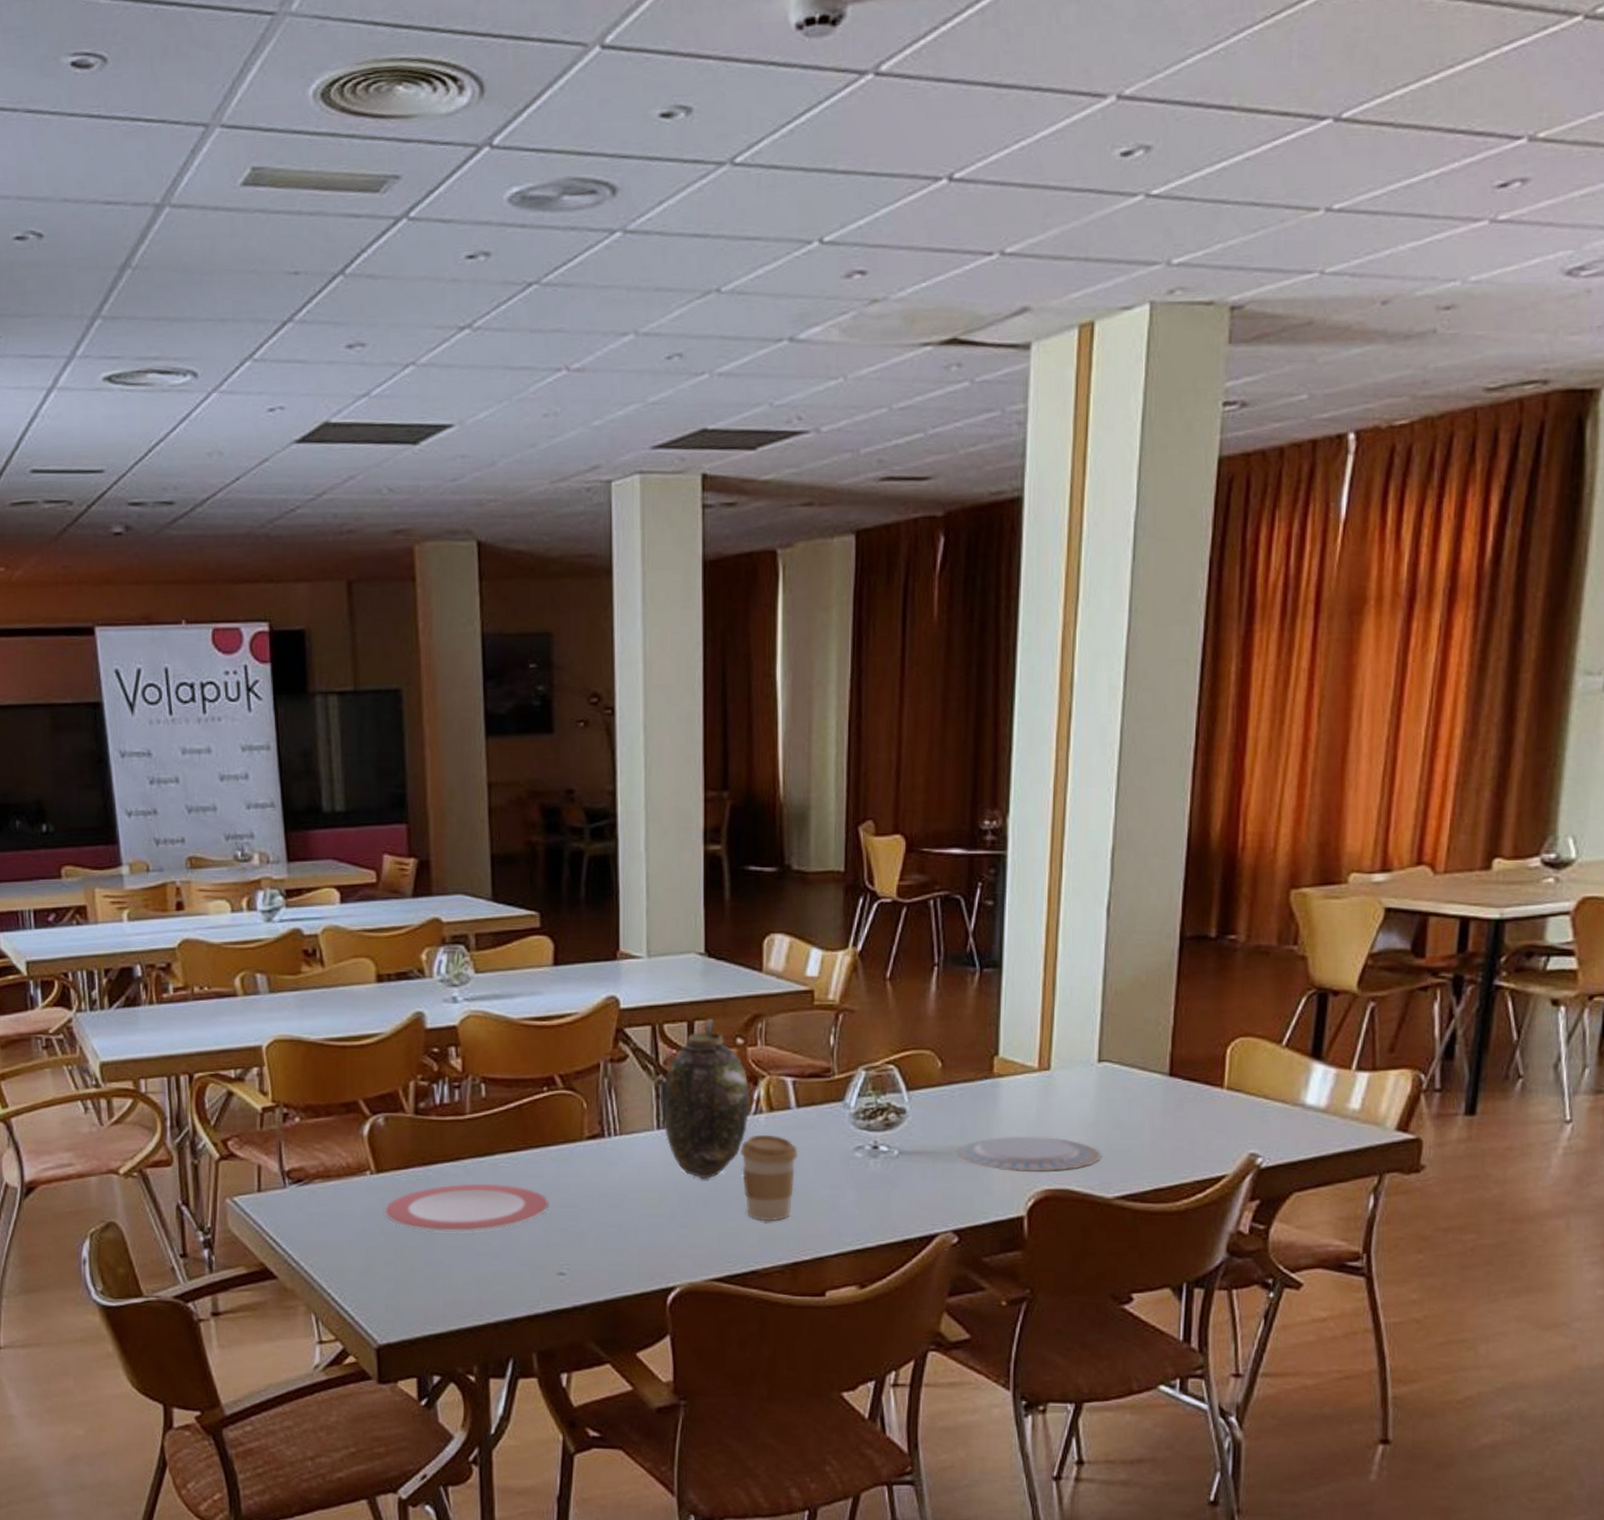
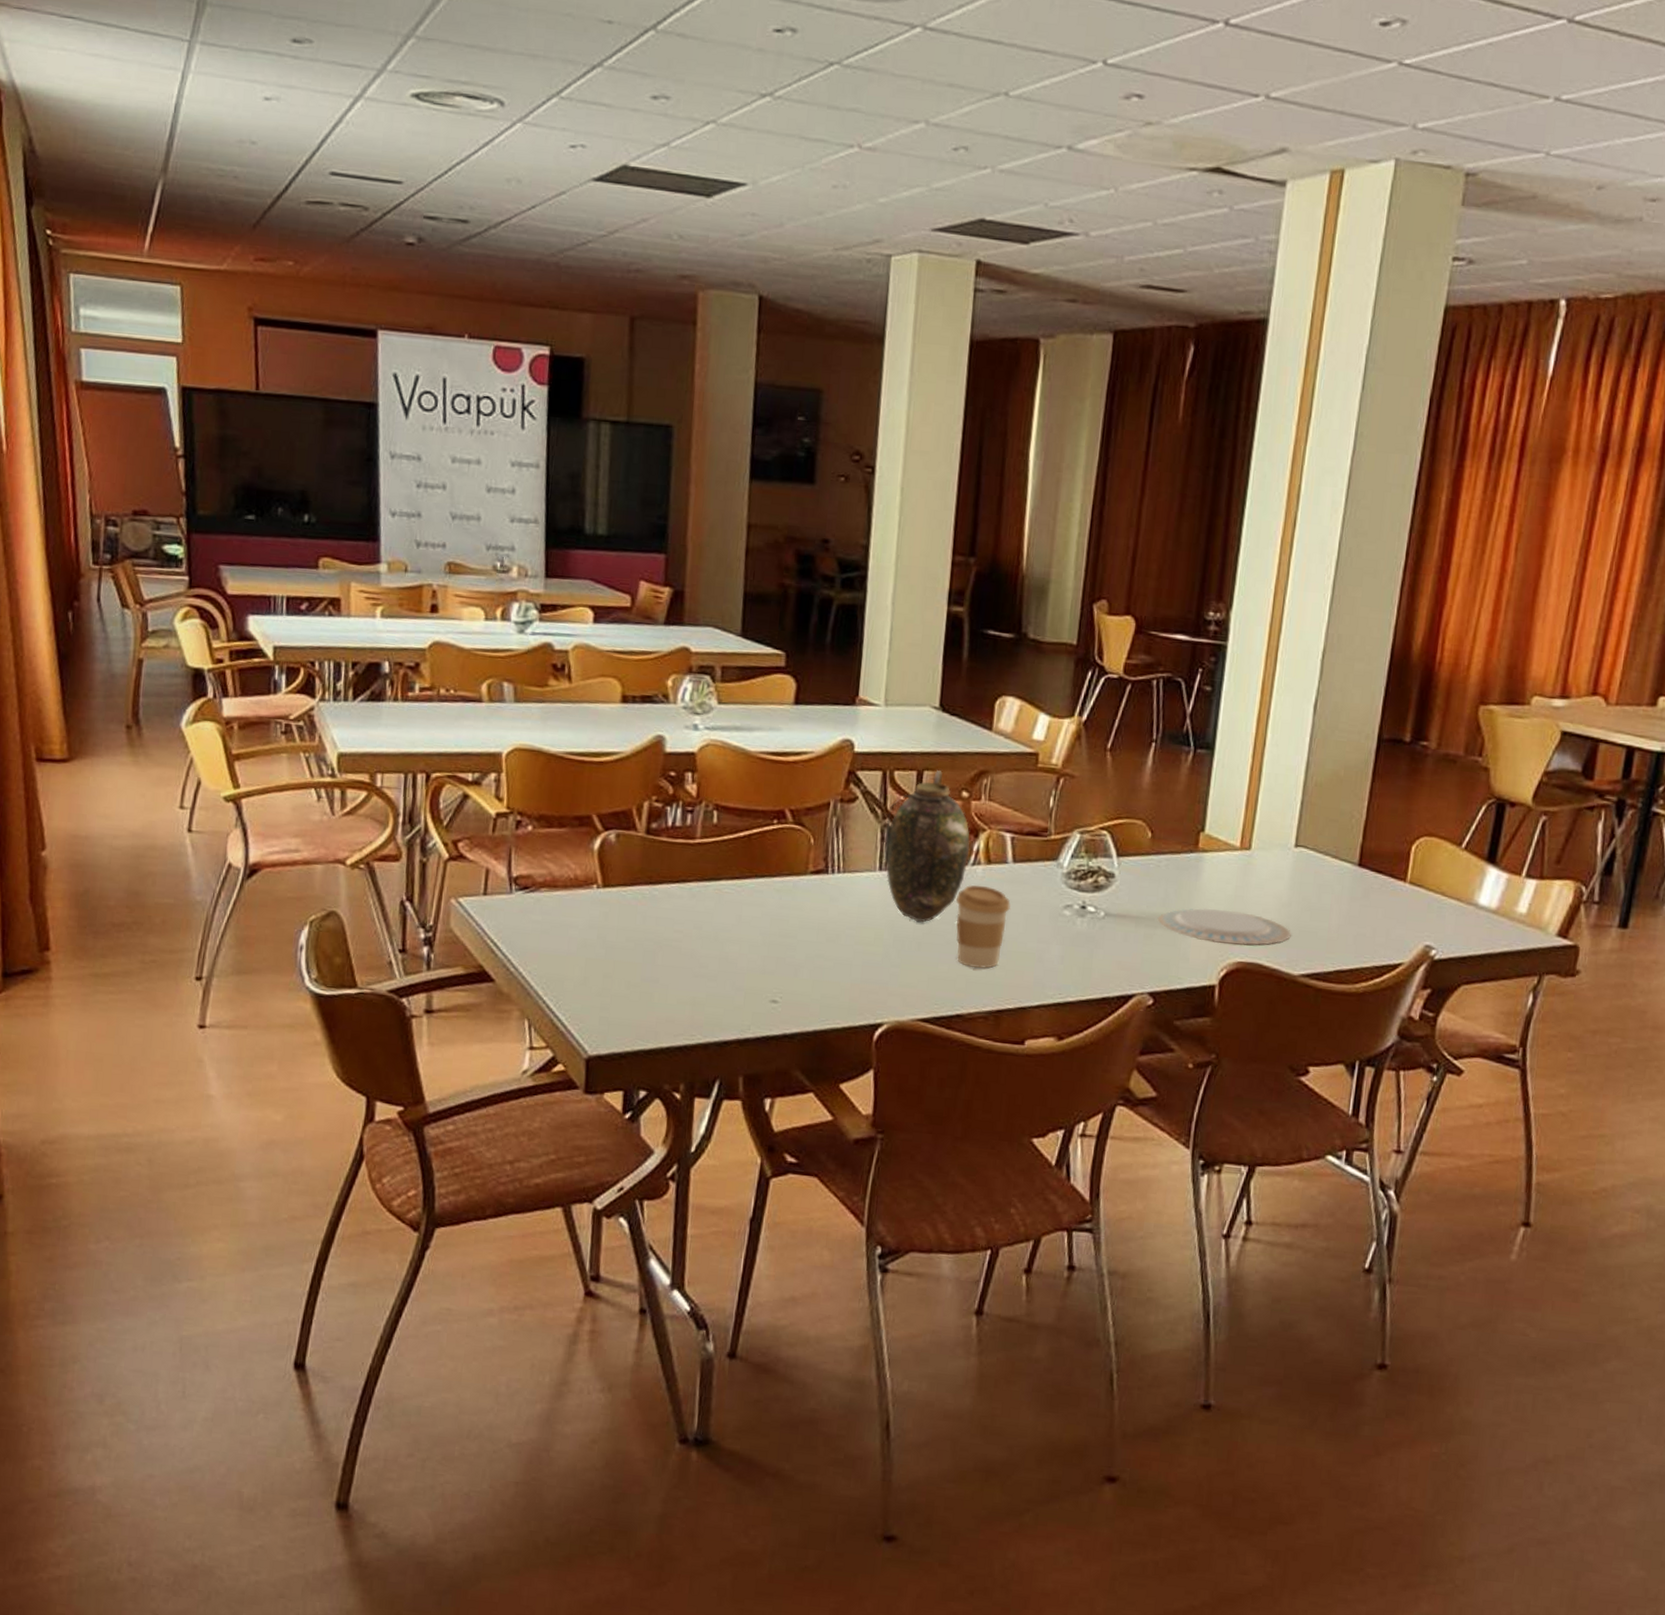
plate: present [385,1183,548,1232] -> none [607,905,768,954]

